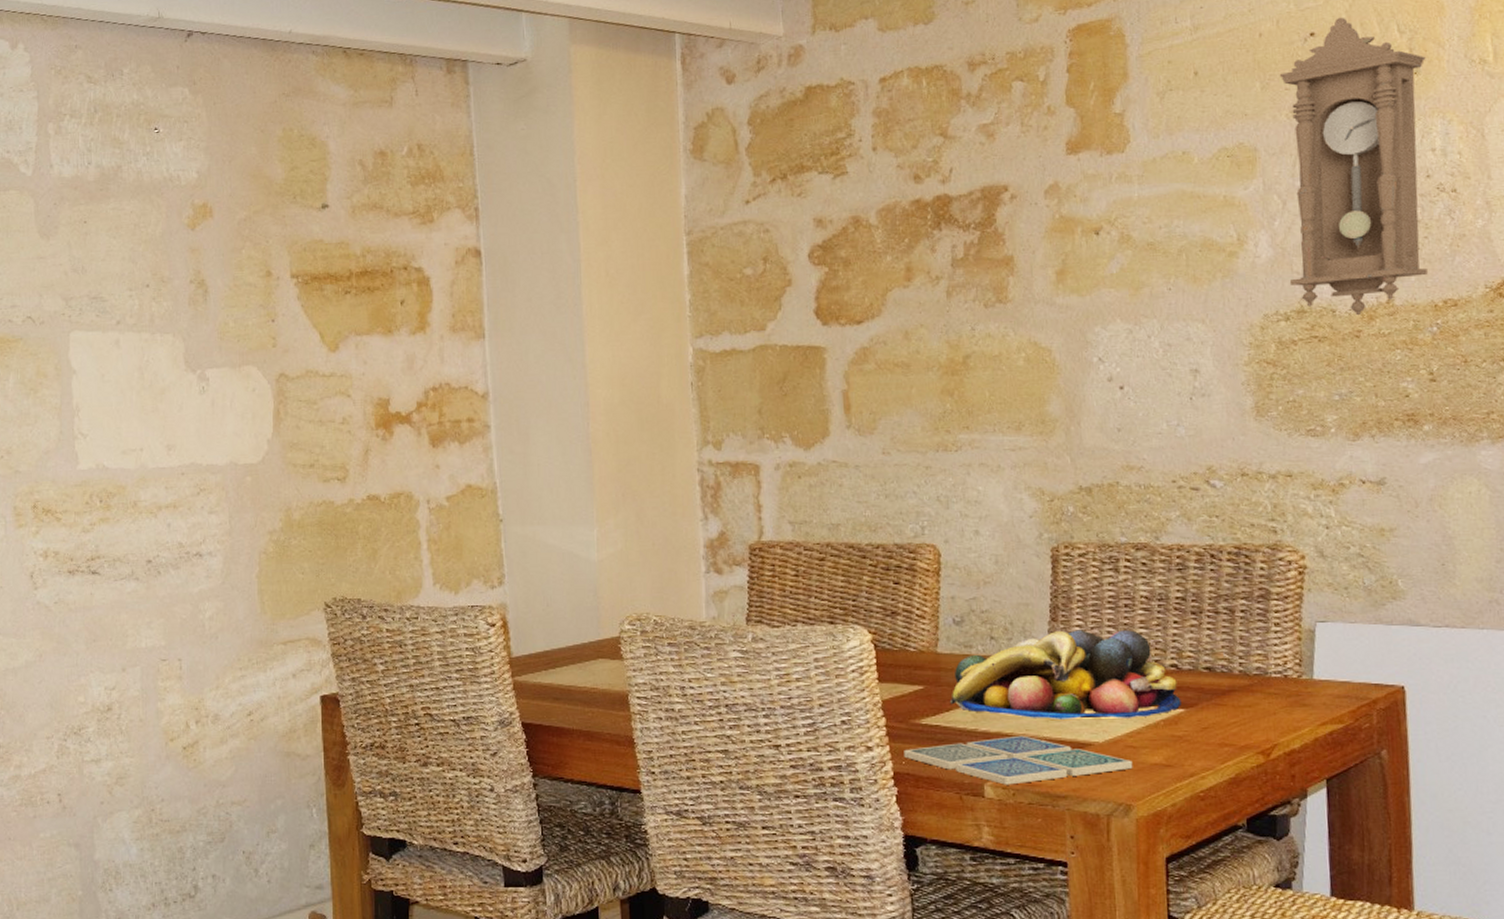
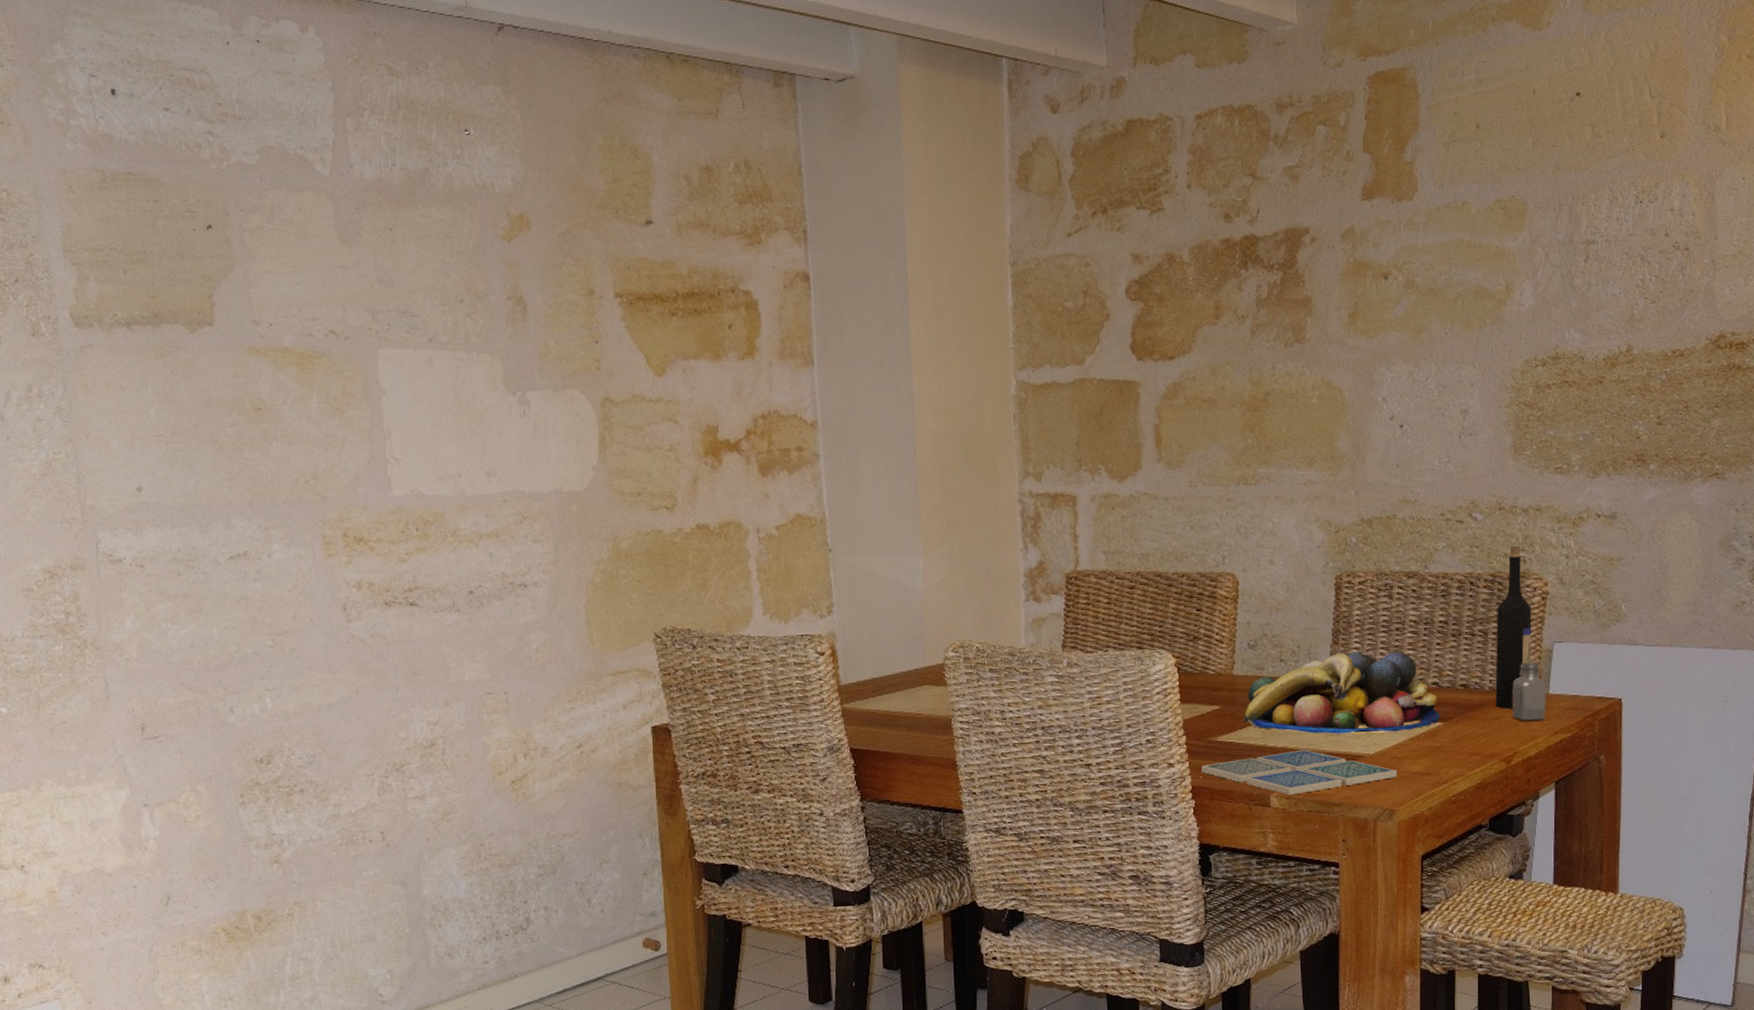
wine bottle: none [1244,516,1289,695] -> present [1495,546,1532,709]
saltshaker: none [1268,643,1310,709] -> present [1512,662,1546,721]
pendulum clock: present [1279,17,1428,316] -> none [1547,79,1671,363]

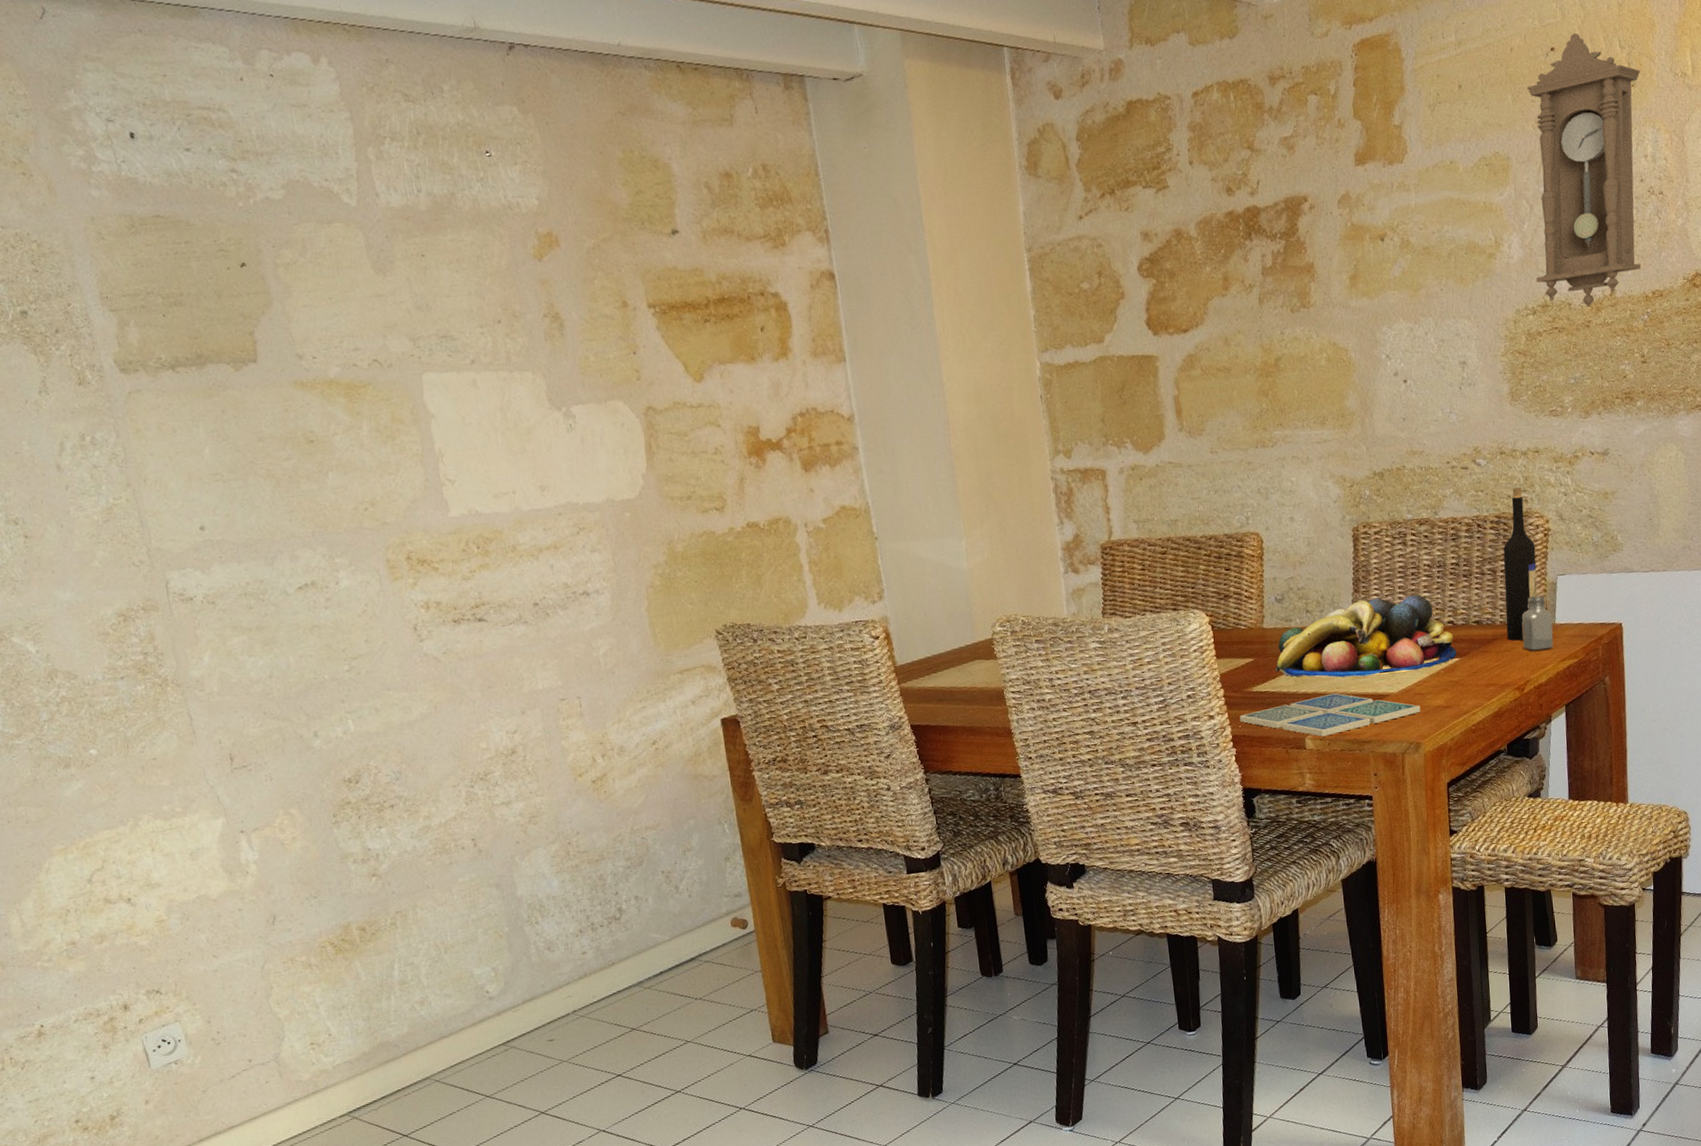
pendulum clock: none [1547,79,1671,363] -> present [1526,32,1641,308]

